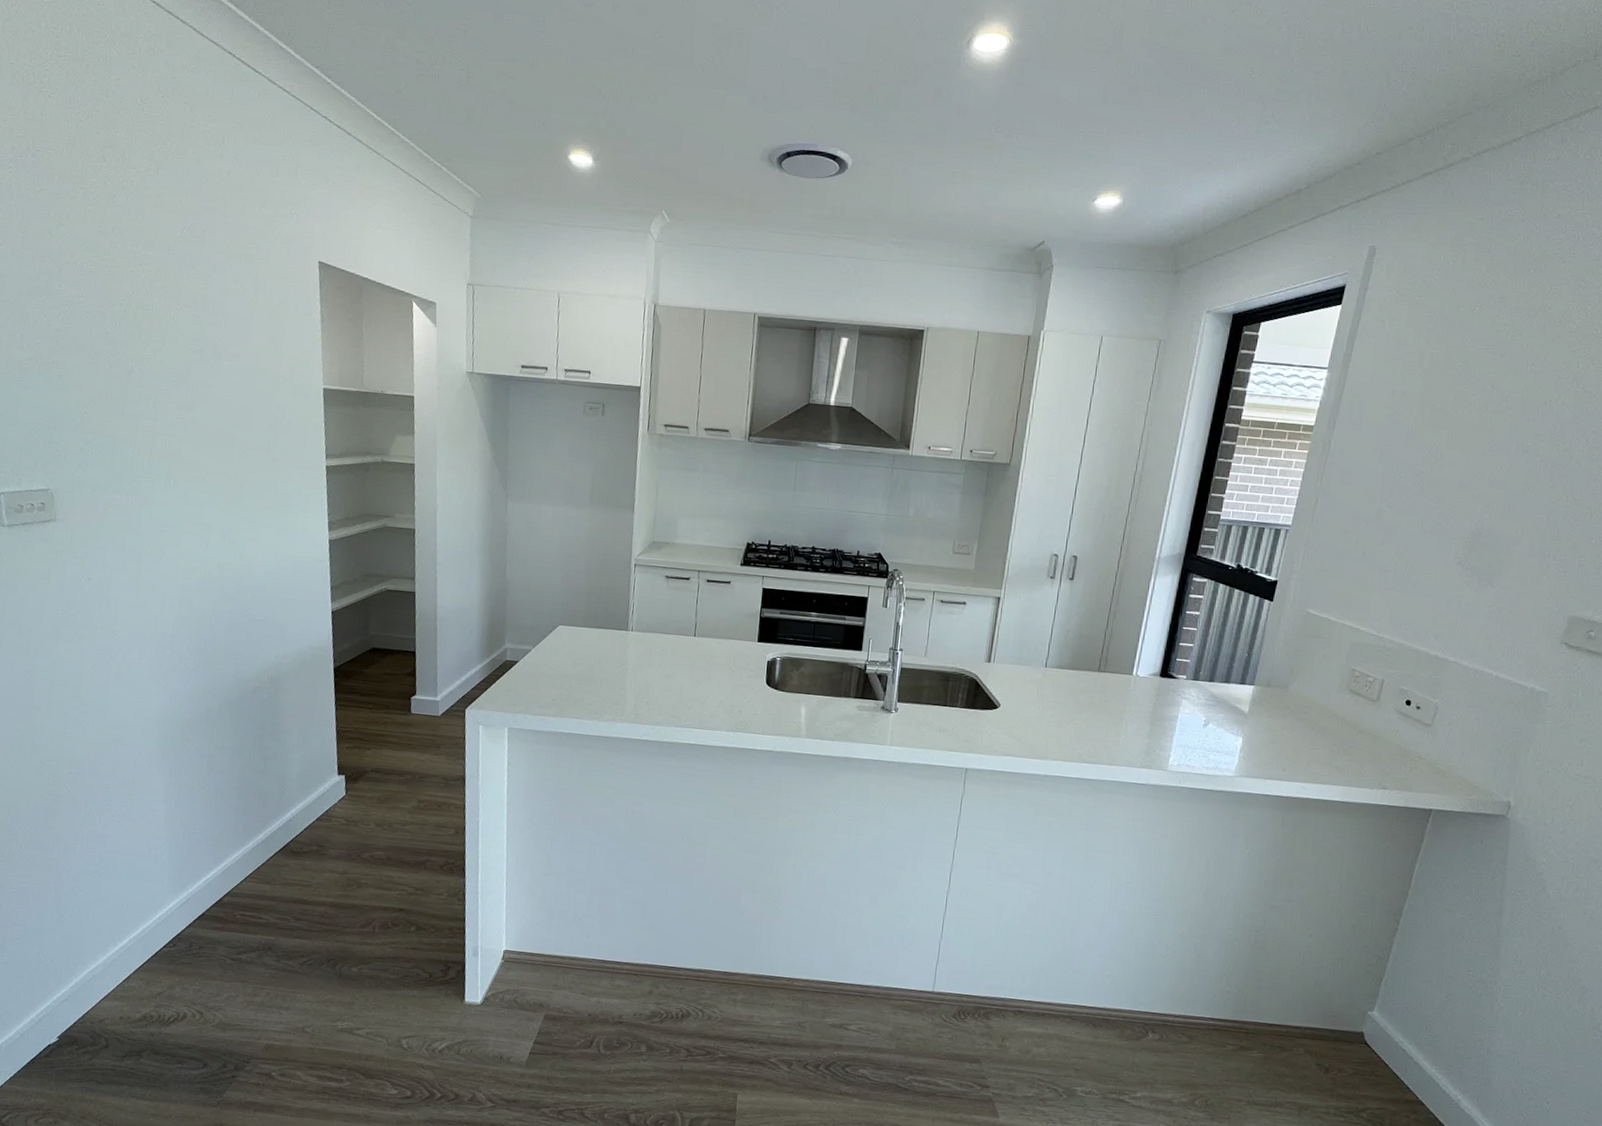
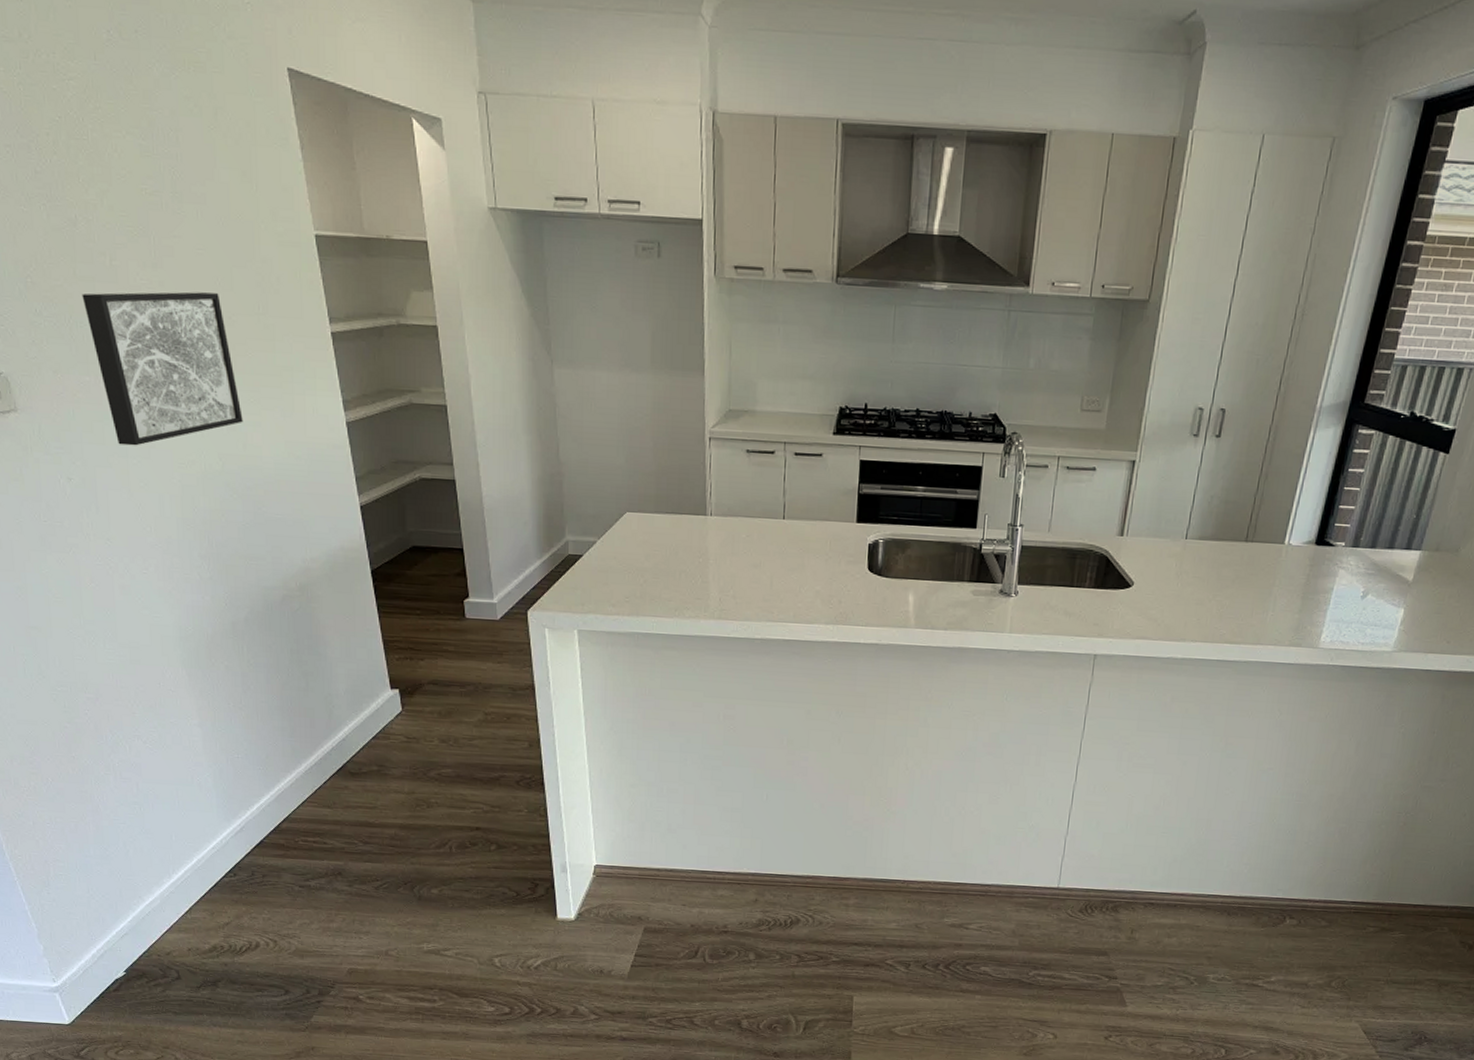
wall art: none [126,428,243,554] -> present [81,292,243,446]

